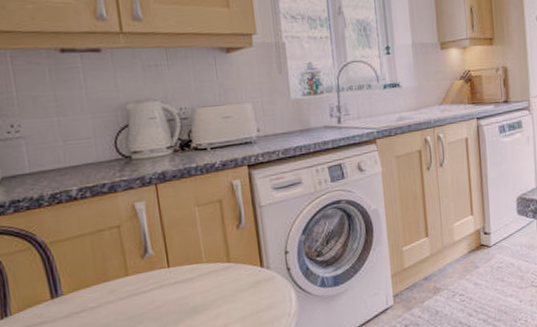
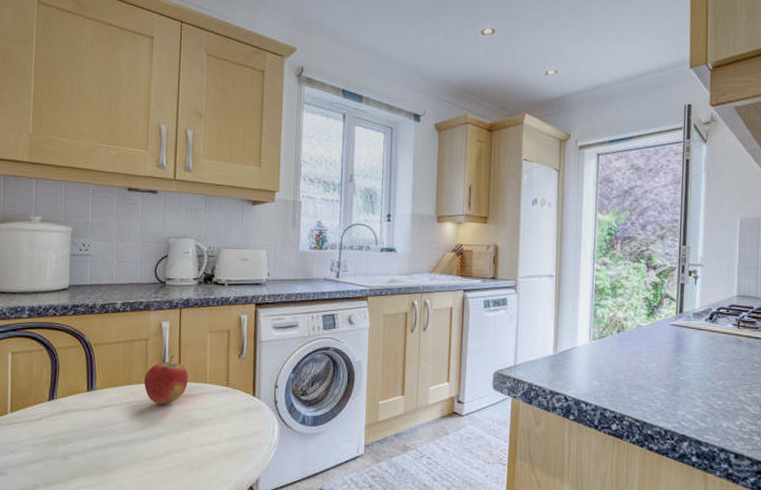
apple: none [124,239,180,298] -> present [144,355,188,405]

